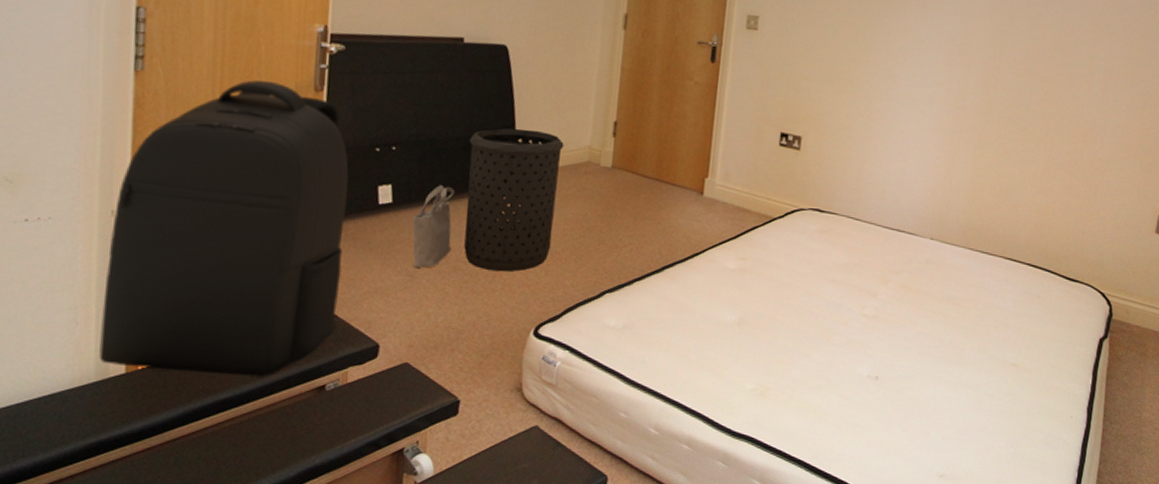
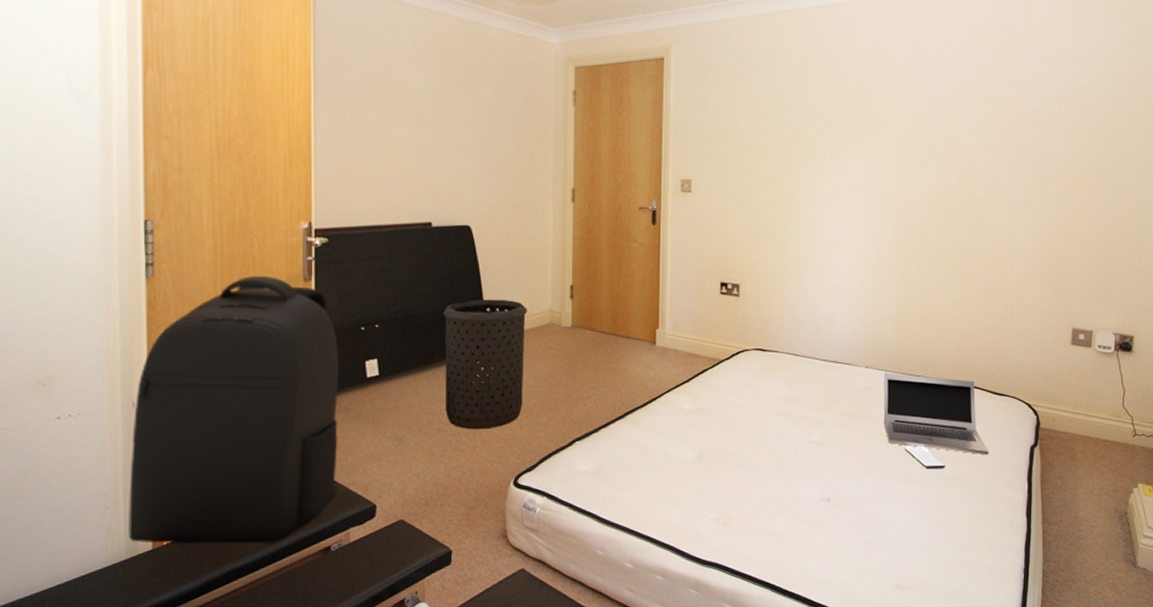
tote bag: present [412,185,456,268] -> none [397,356,435,432]
laptop: none [944,247,1055,344] -> present [883,373,989,455]
phone: none [964,328,1006,355] -> present [904,447,946,469]

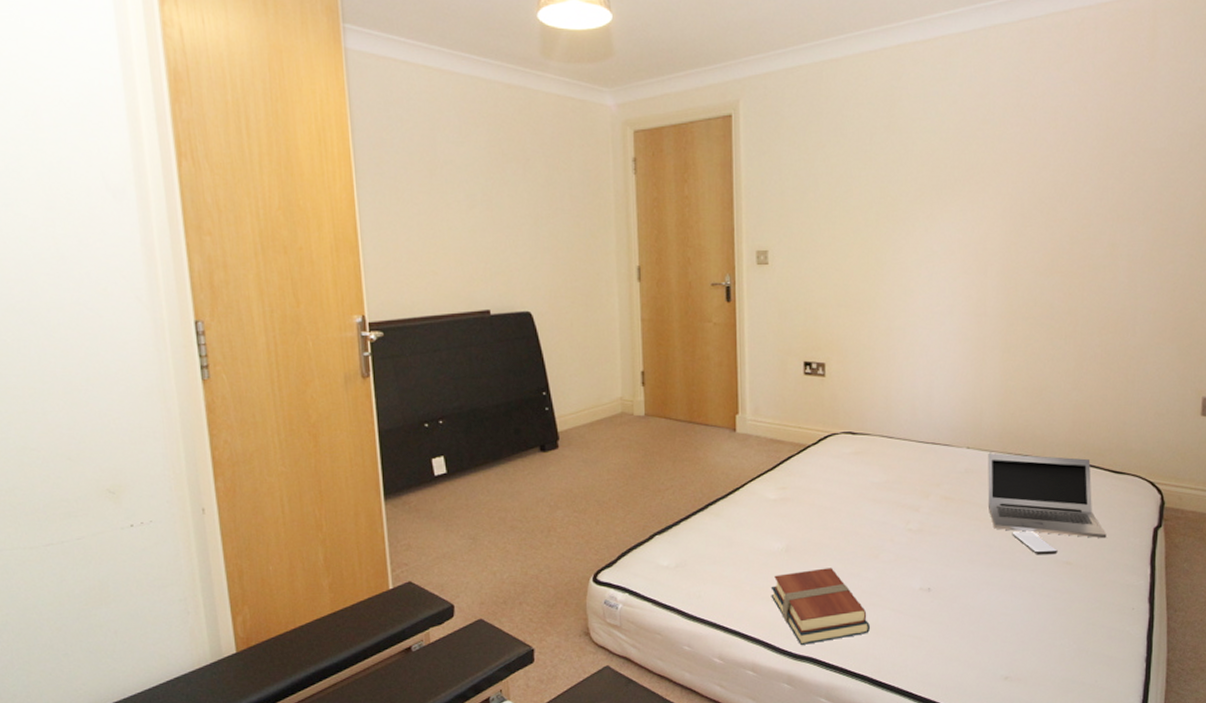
backpack: present [128,275,339,544] -> none [205,373,412,647]
laundry basket: present [443,299,527,430] -> none [509,389,598,526]
books: none [682,477,773,551] -> present [771,568,870,645]

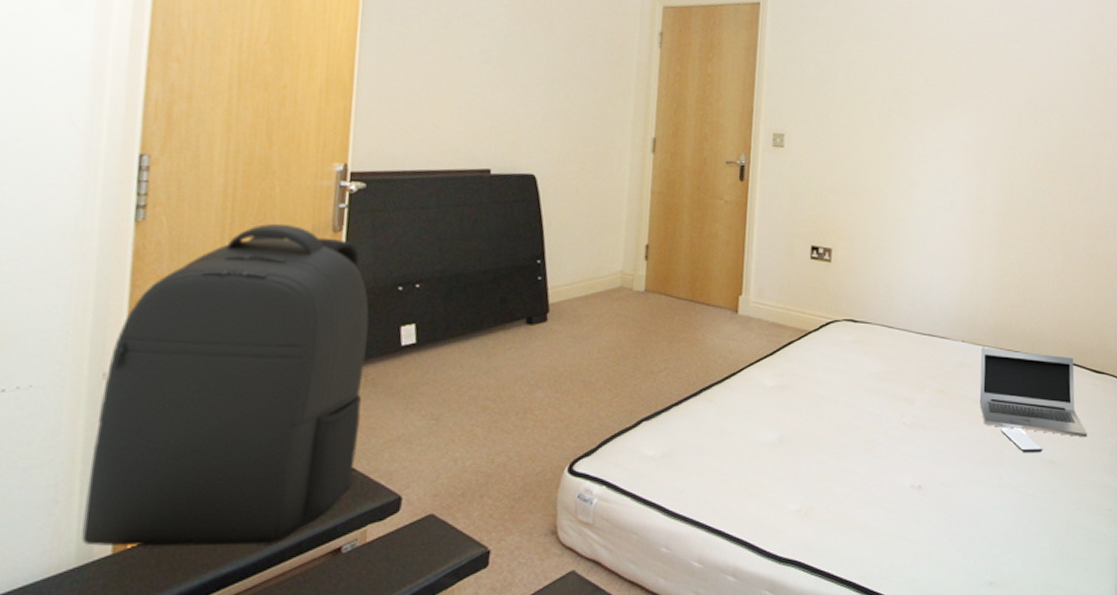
backpack: none [205,373,412,647] -> present [81,223,369,547]
books: present [771,568,870,645] -> none [759,462,859,547]

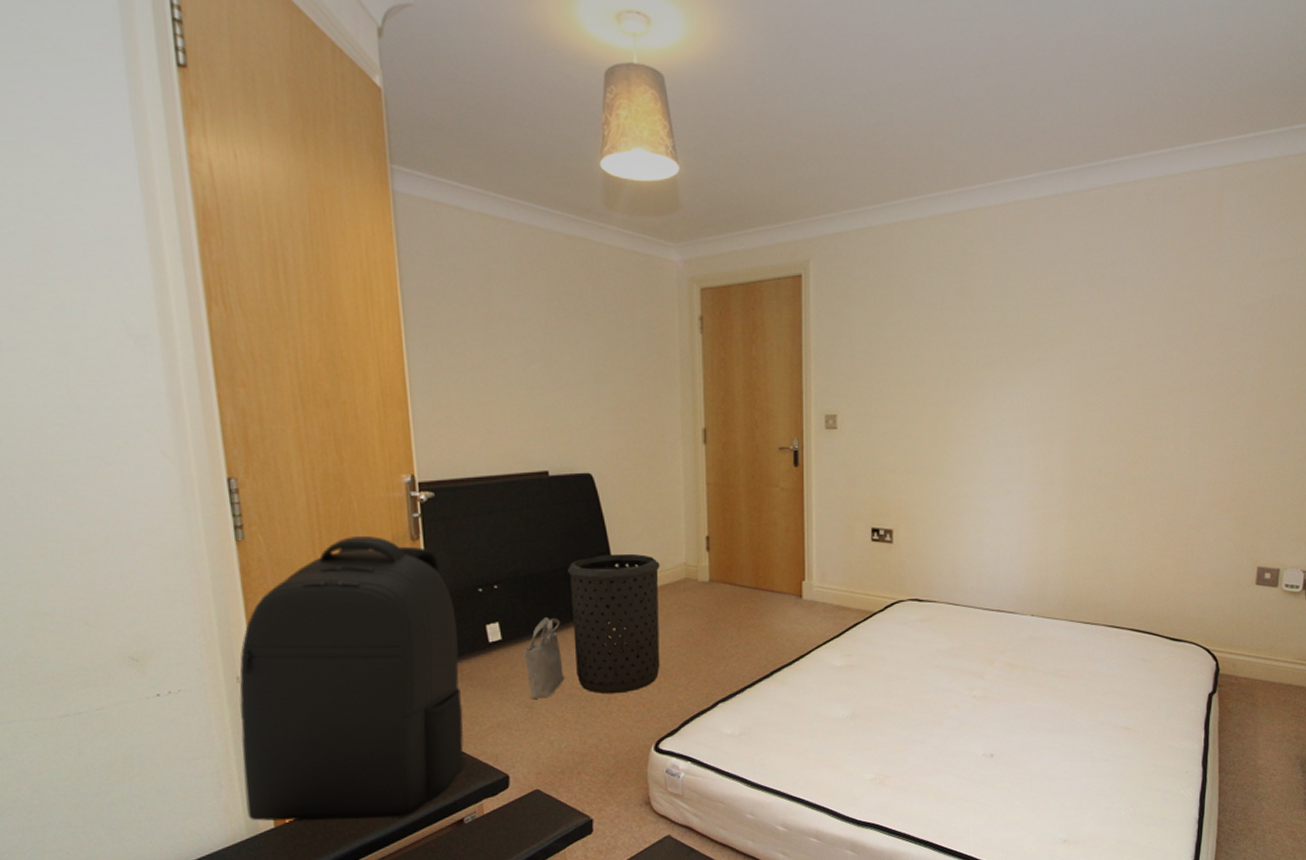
tote bag: none [437,321,484,410] -> present [522,617,565,699]
laundry basket: none [493,257,596,408] -> present [568,553,660,694]
laptop: present [979,348,1087,438] -> none [1050,621,1164,705]
phone: present [1001,428,1043,453] -> none [1073,697,1117,721]

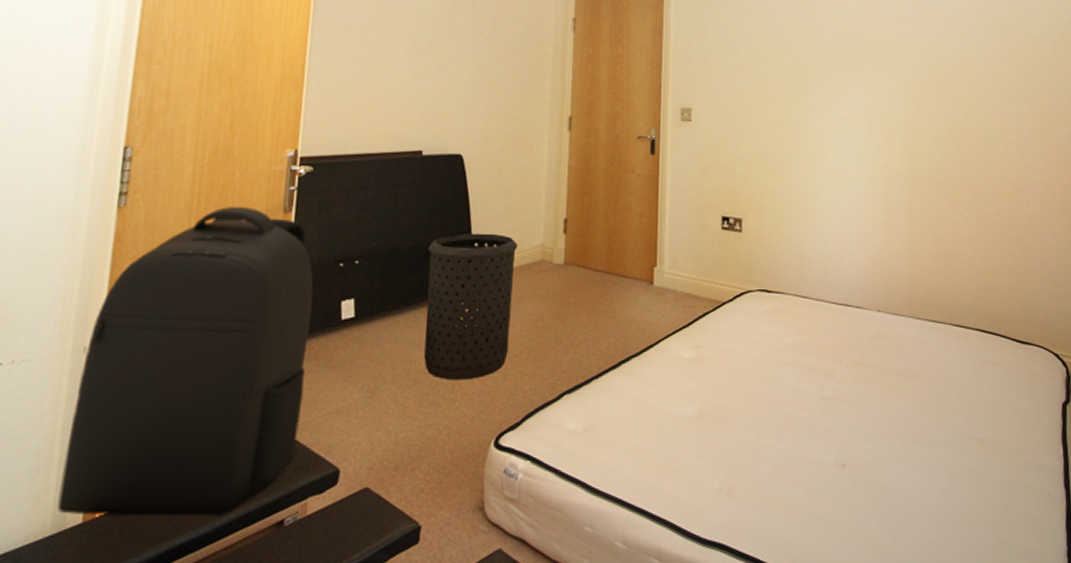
tote bag: present [522,617,565,699] -> none [373,295,416,383]

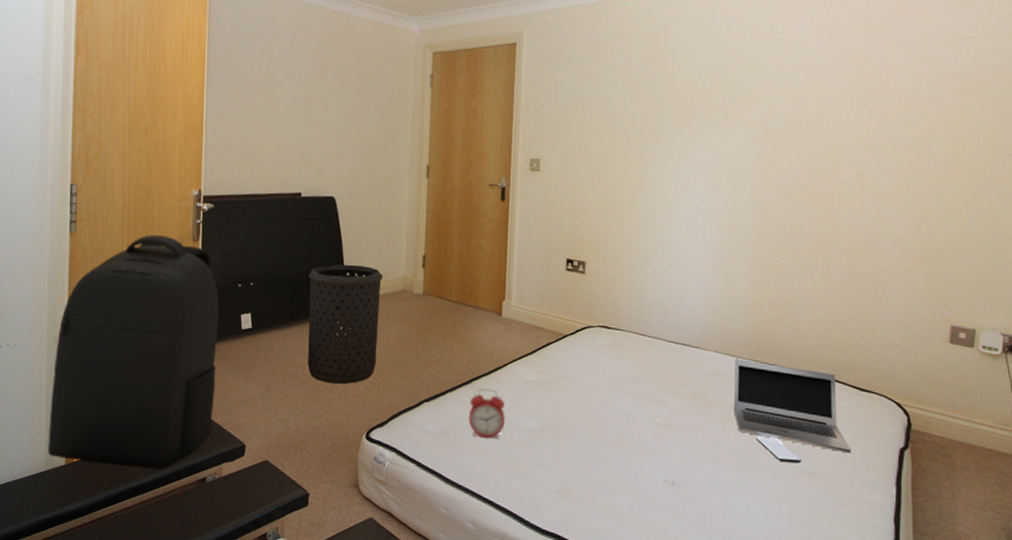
alarm clock: none [617,372,660,433] -> present [468,388,506,439]
laptop: none [898,318,1018,413] -> present [733,359,851,454]
phone: none [925,403,971,430] -> present [756,437,801,463]

